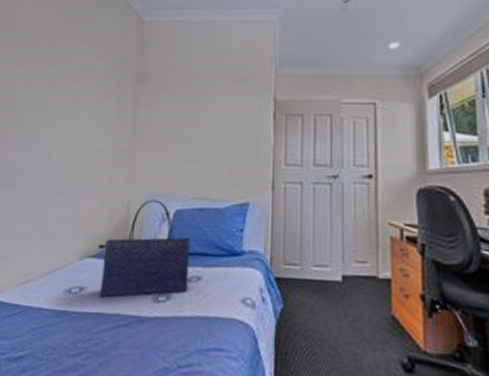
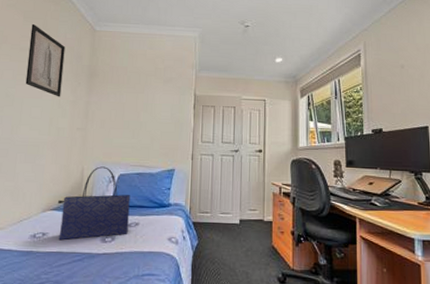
wall art: none [59,18,107,110] -> present [25,23,66,97]

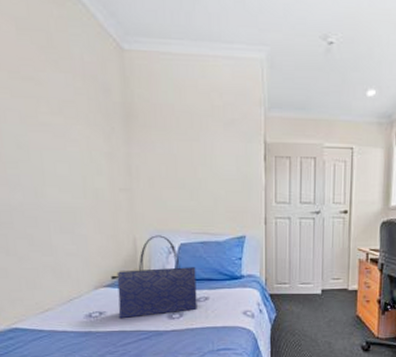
wall art: present [25,23,66,97] -> none [30,38,91,148]

